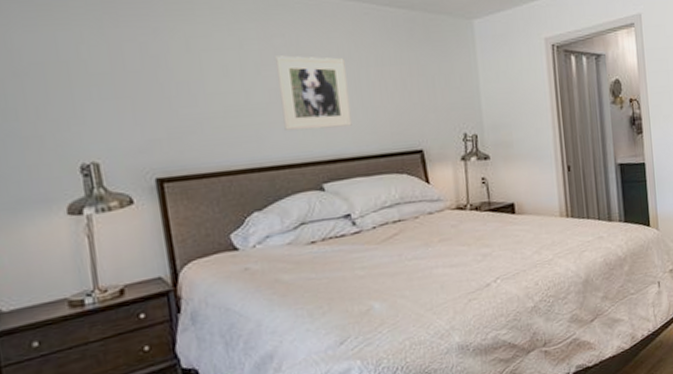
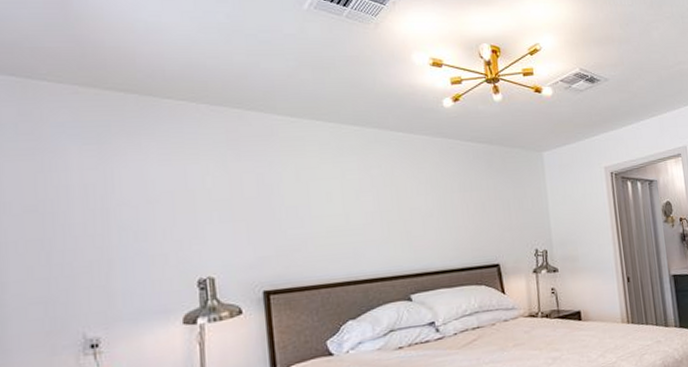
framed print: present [275,55,352,131] -> none [373,183,438,248]

